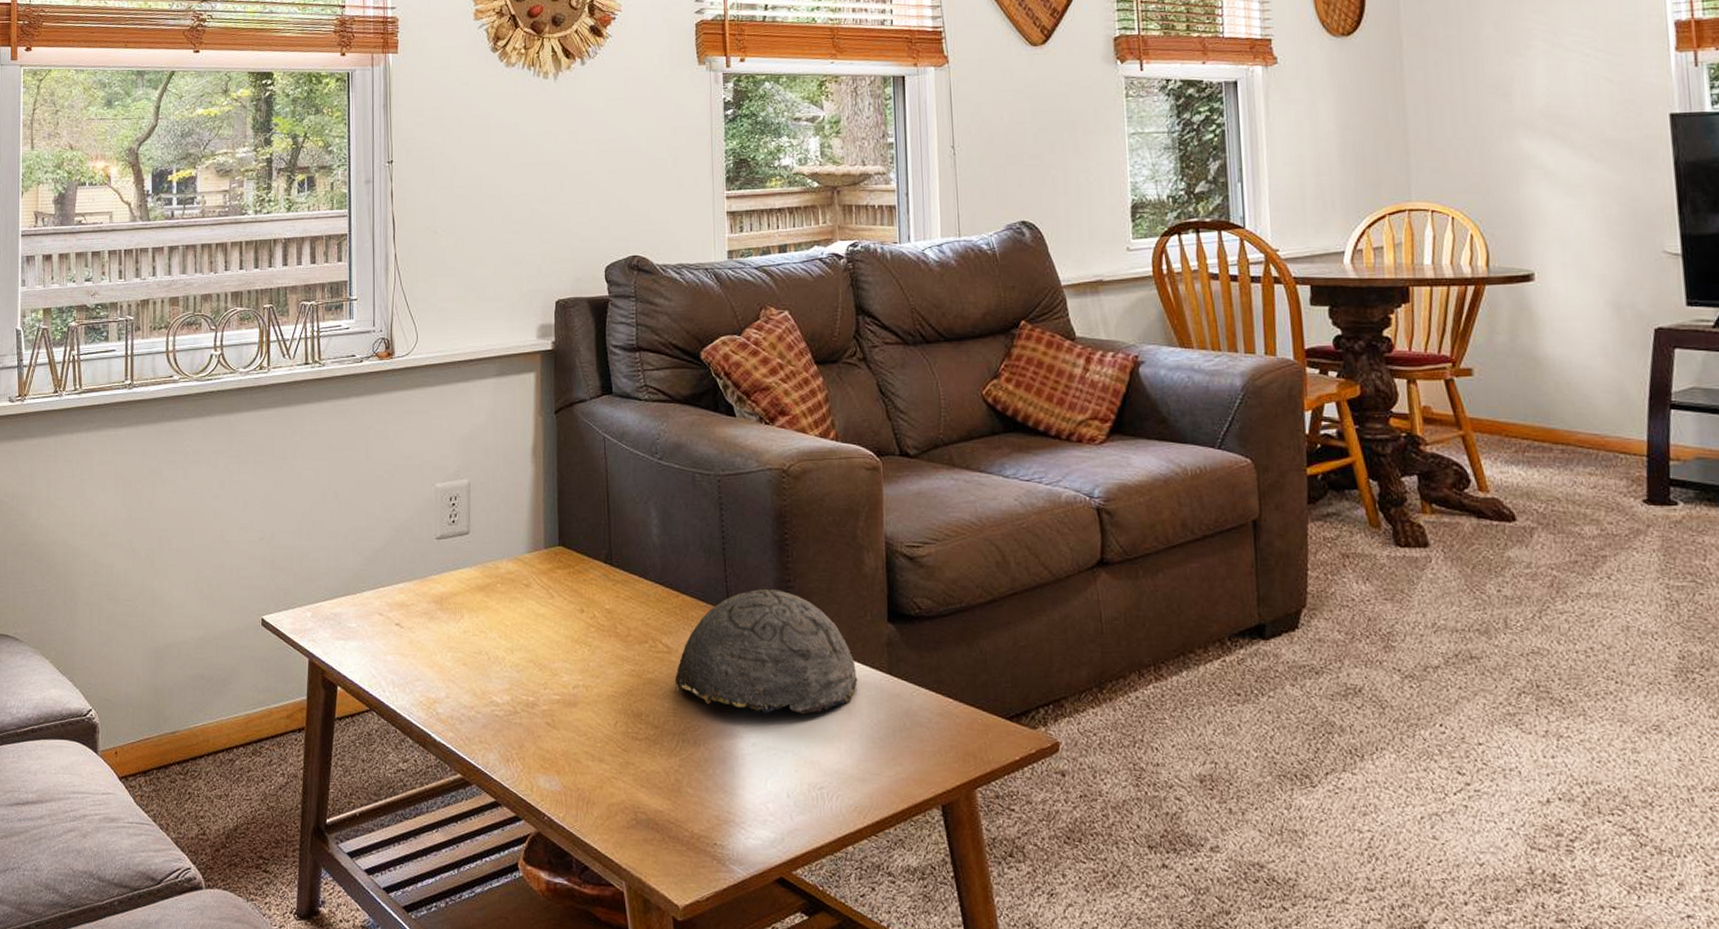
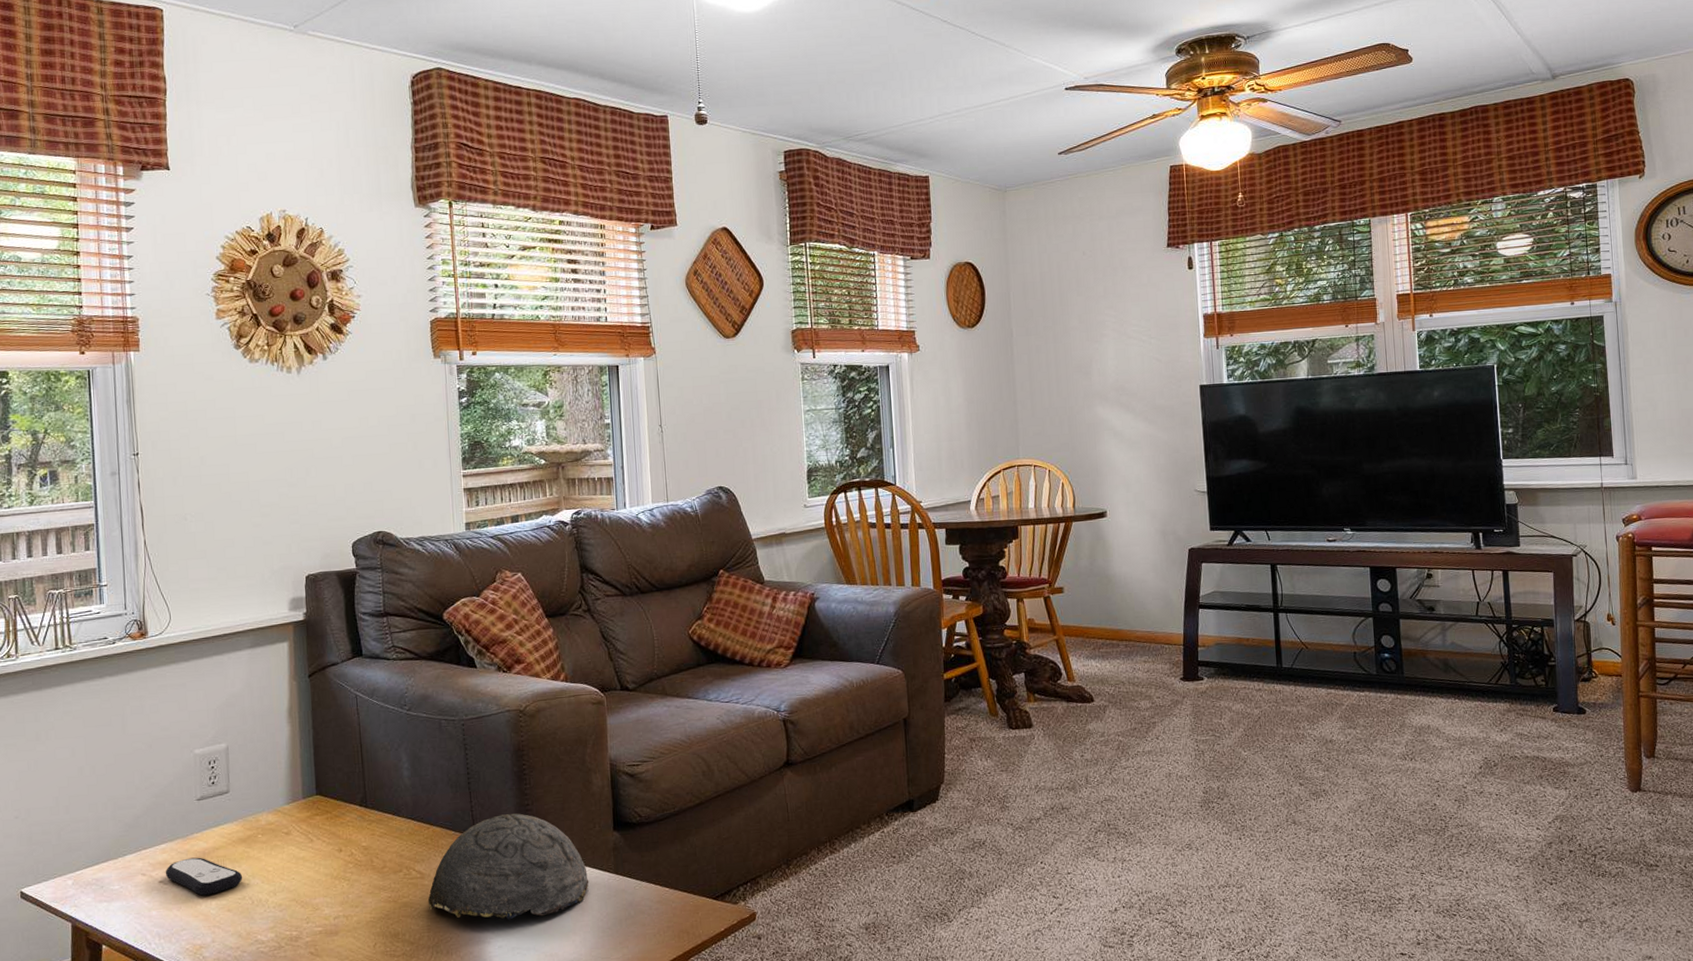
remote control: none [402,601,480,645] -> present [165,857,243,896]

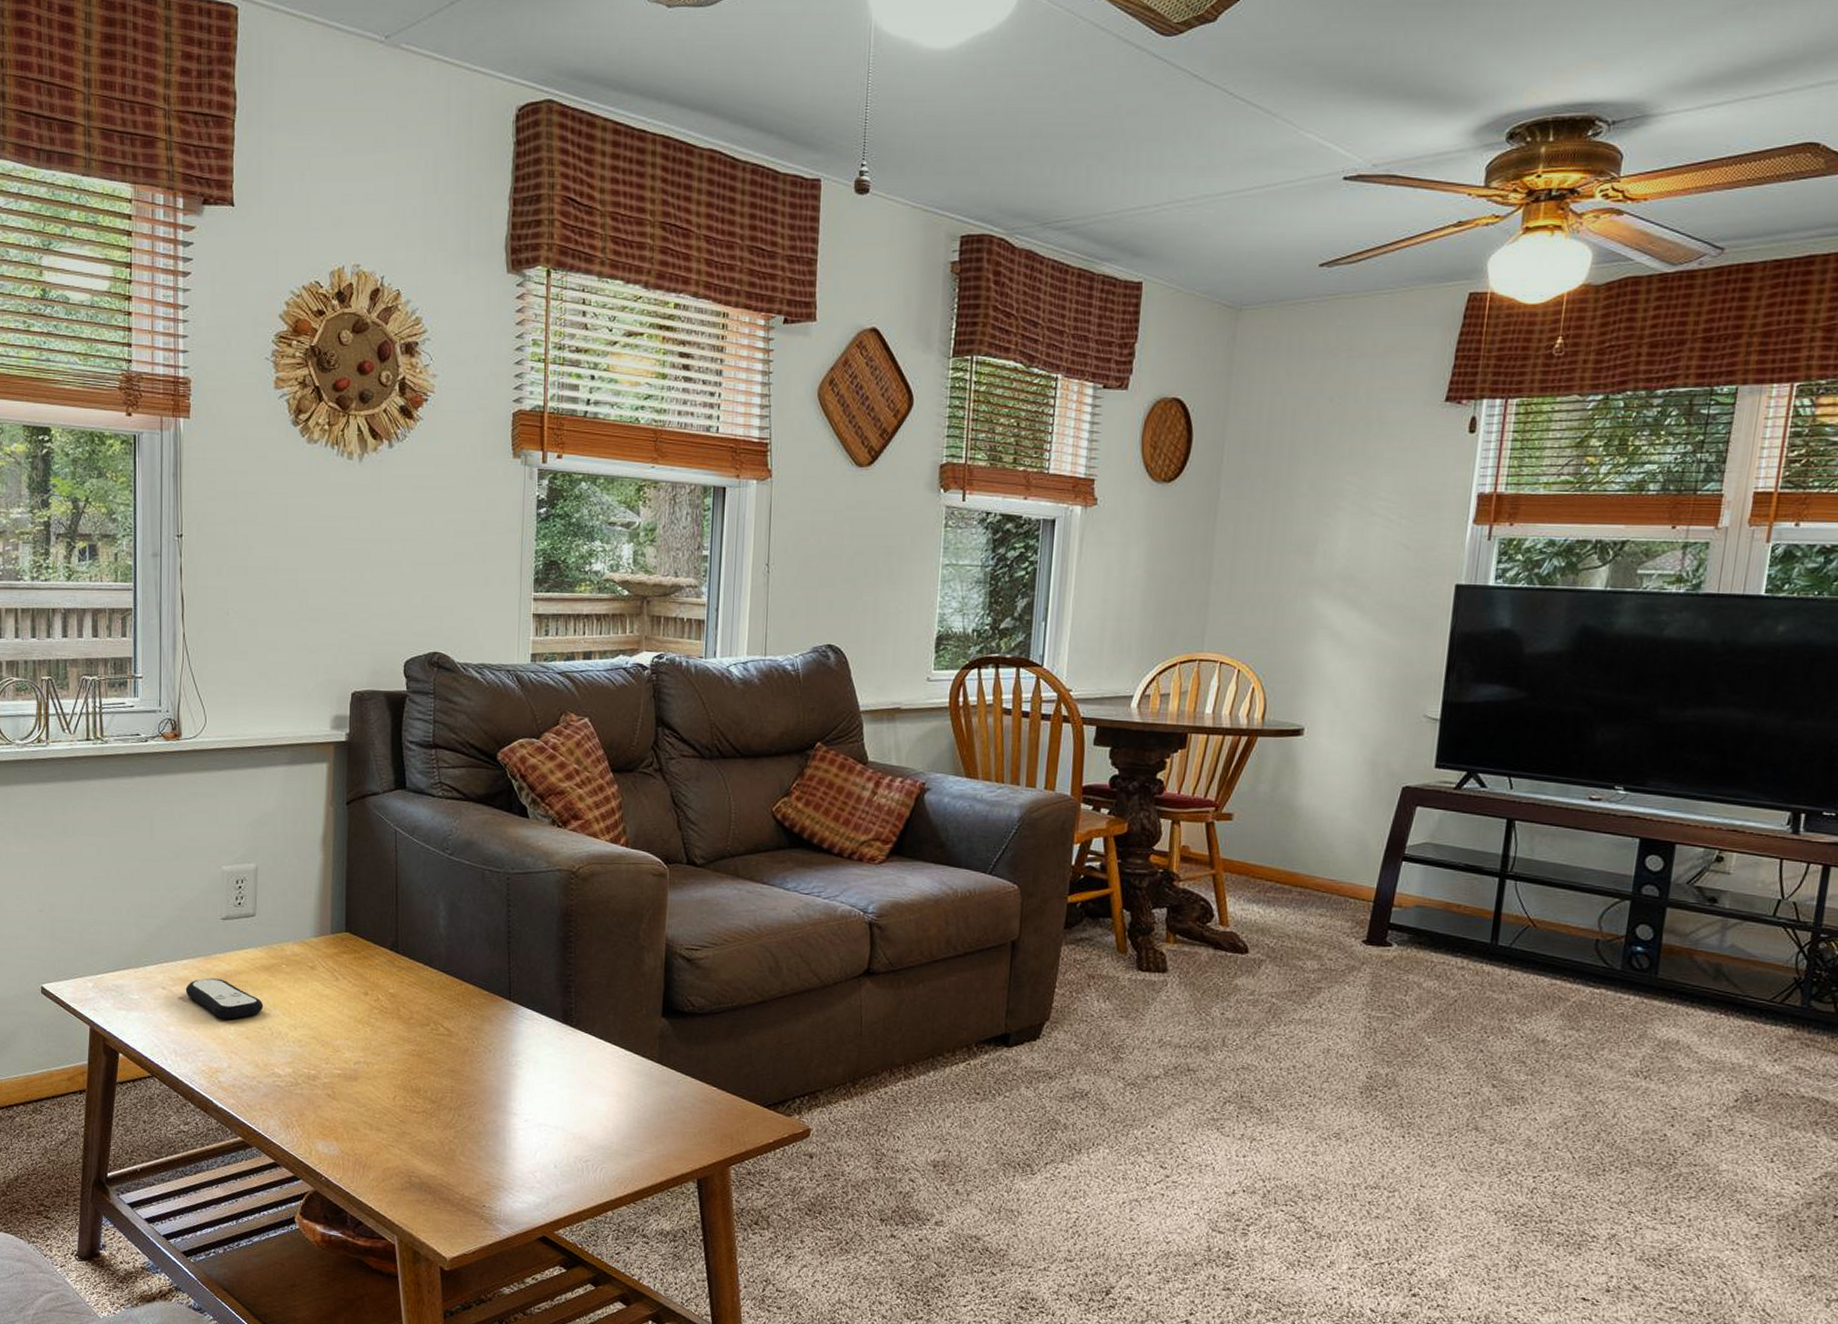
decorative bowl: present [427,813,589,920] -> none [453,981,629,1096]

